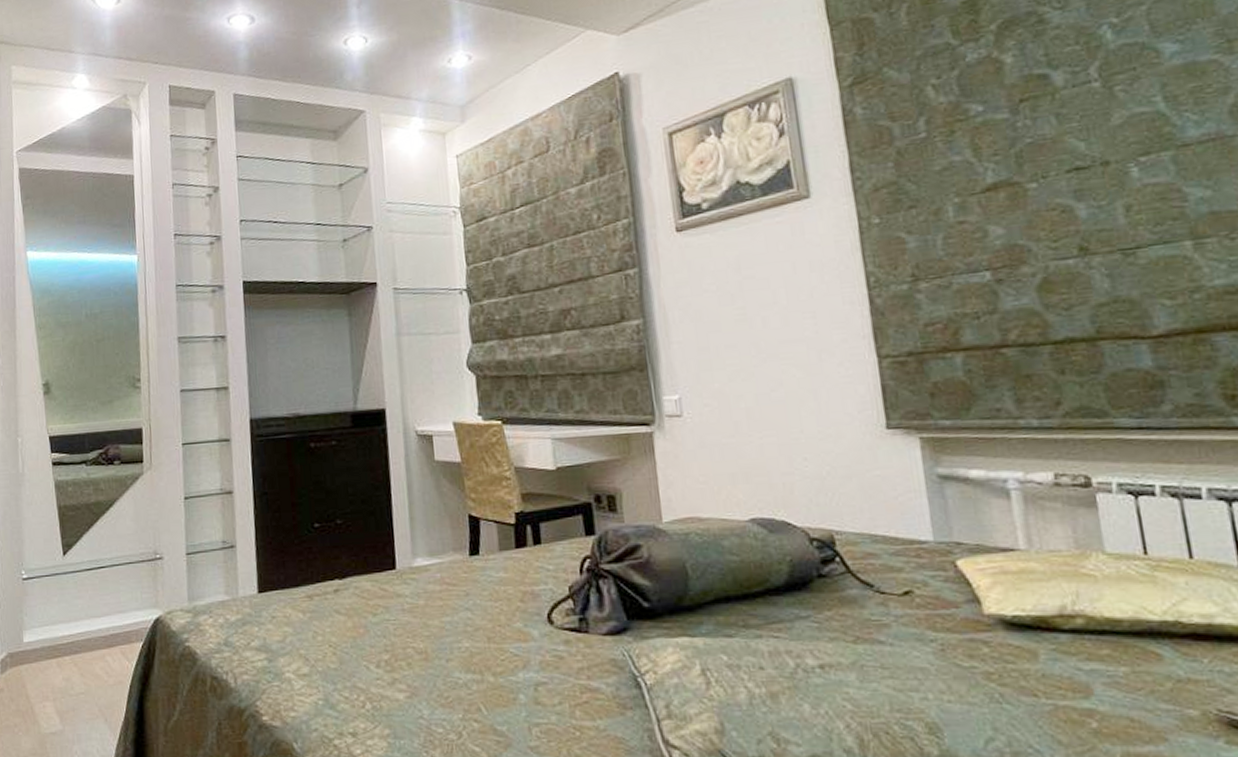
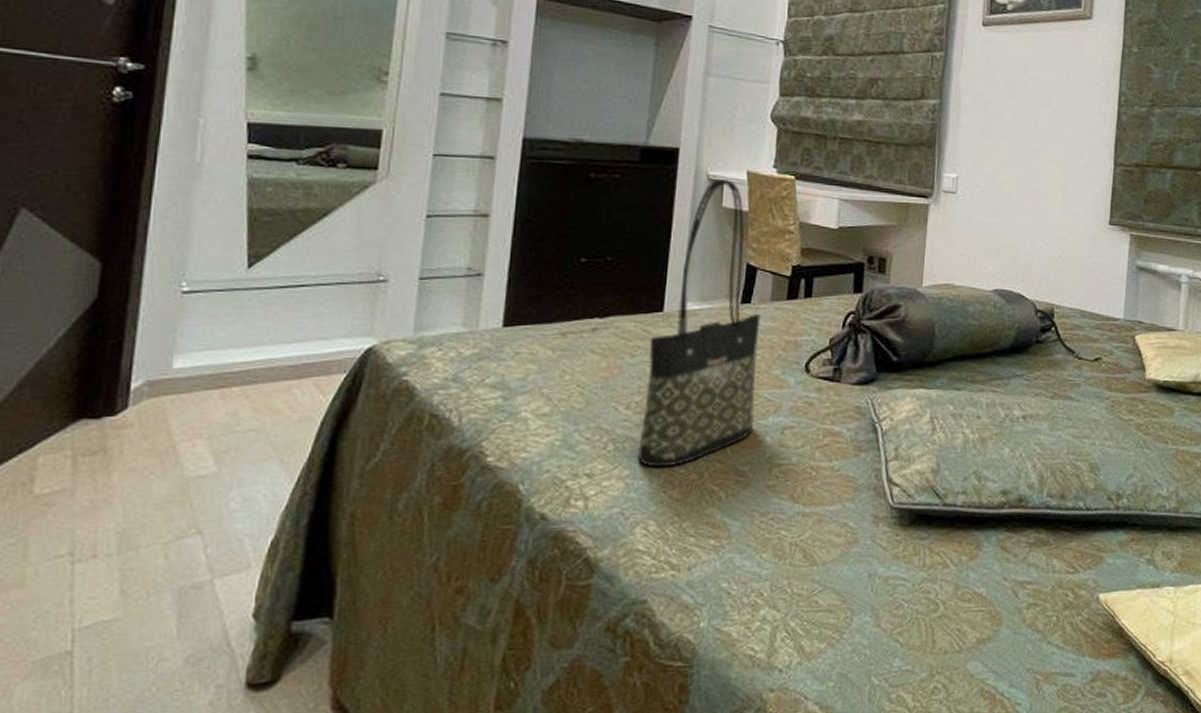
tote bag: none [387,432,505,727] -> present [638,178,761,468]

